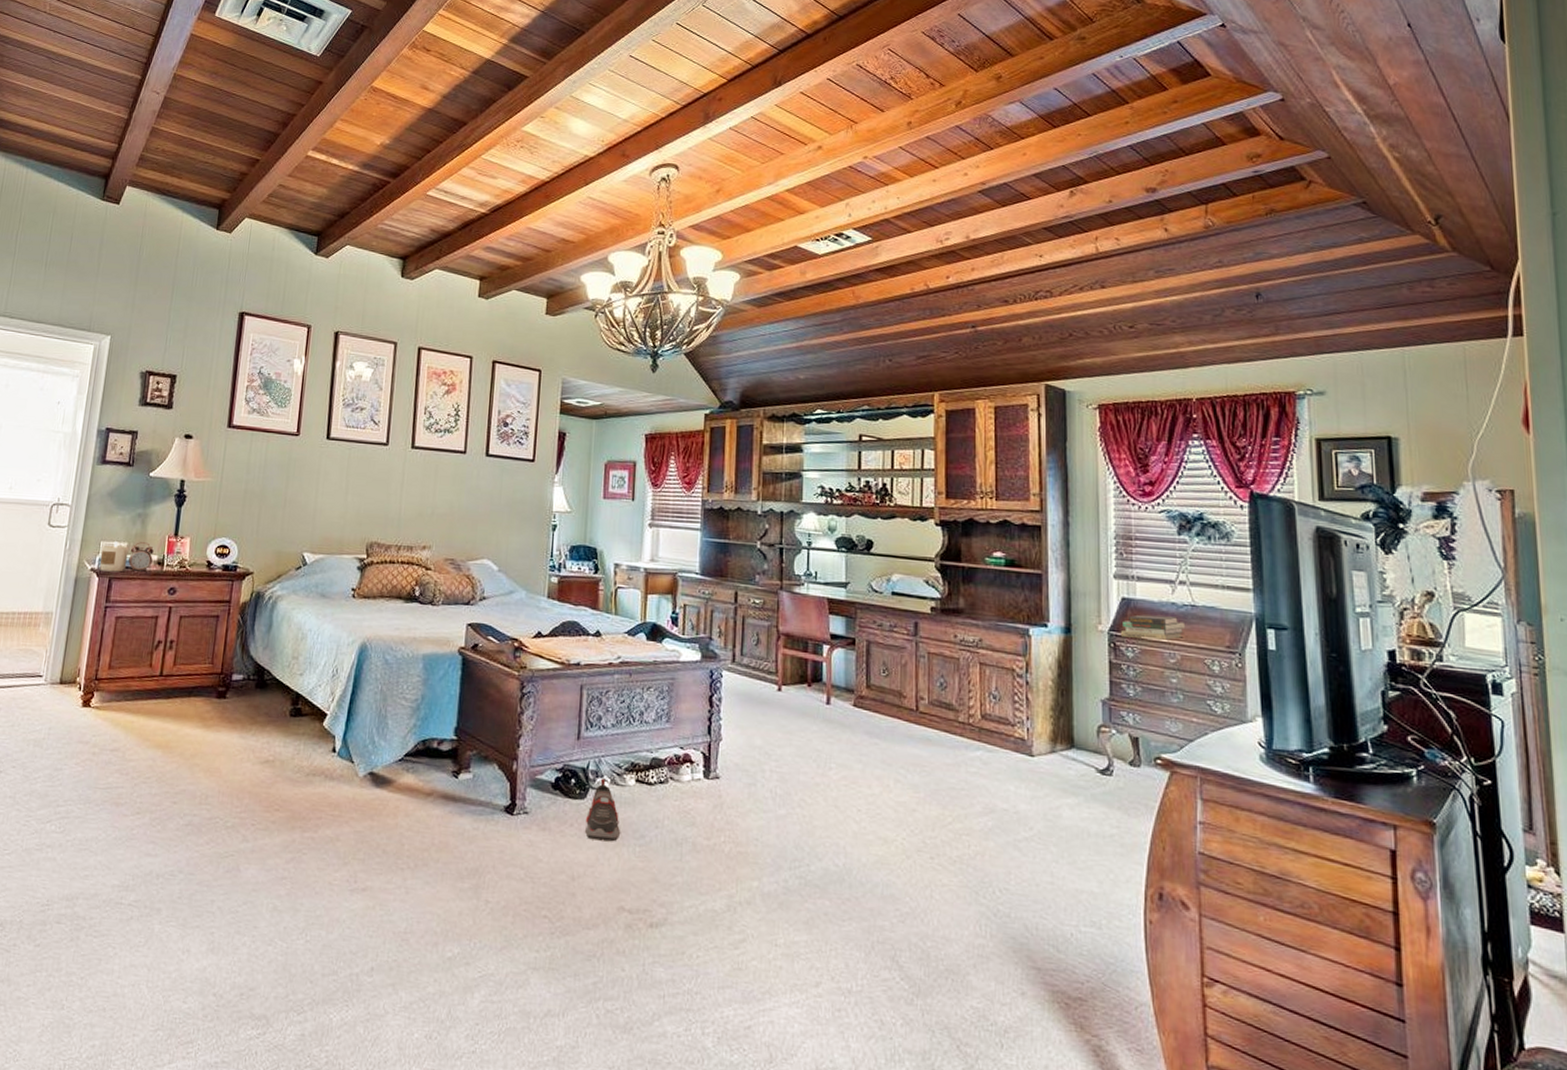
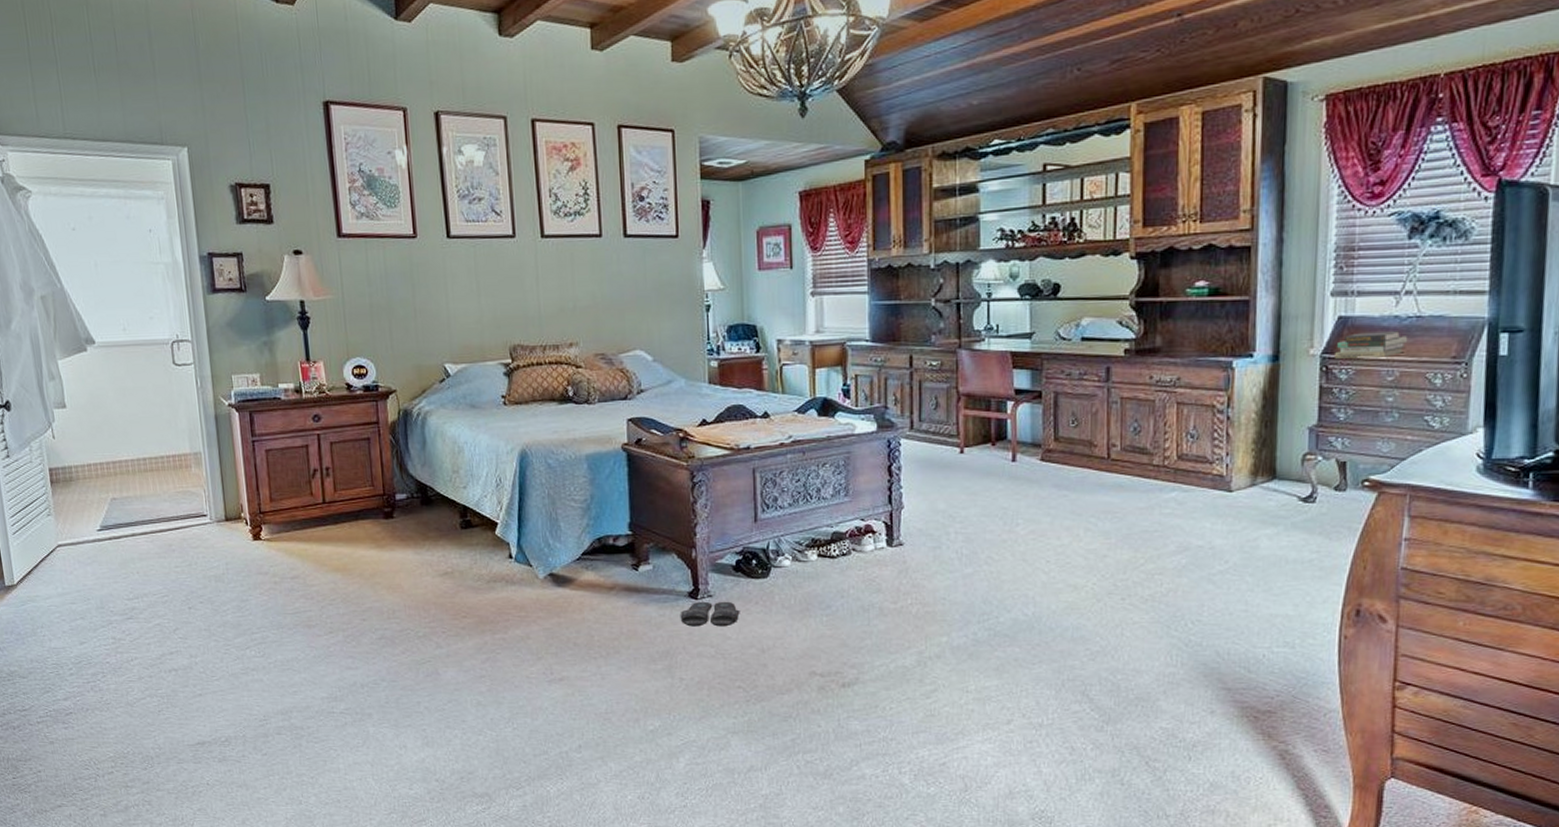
candle: present [100,541,129,573] -> none [234,373,265,405]
alarm clock: present [128,542,154,572] -> none [264,371,290,403]
slippers: none [493,817,554,848] -> present [680,601,740,627]
shoe: present [584,778,621,842] -> none [770,556,807,615]

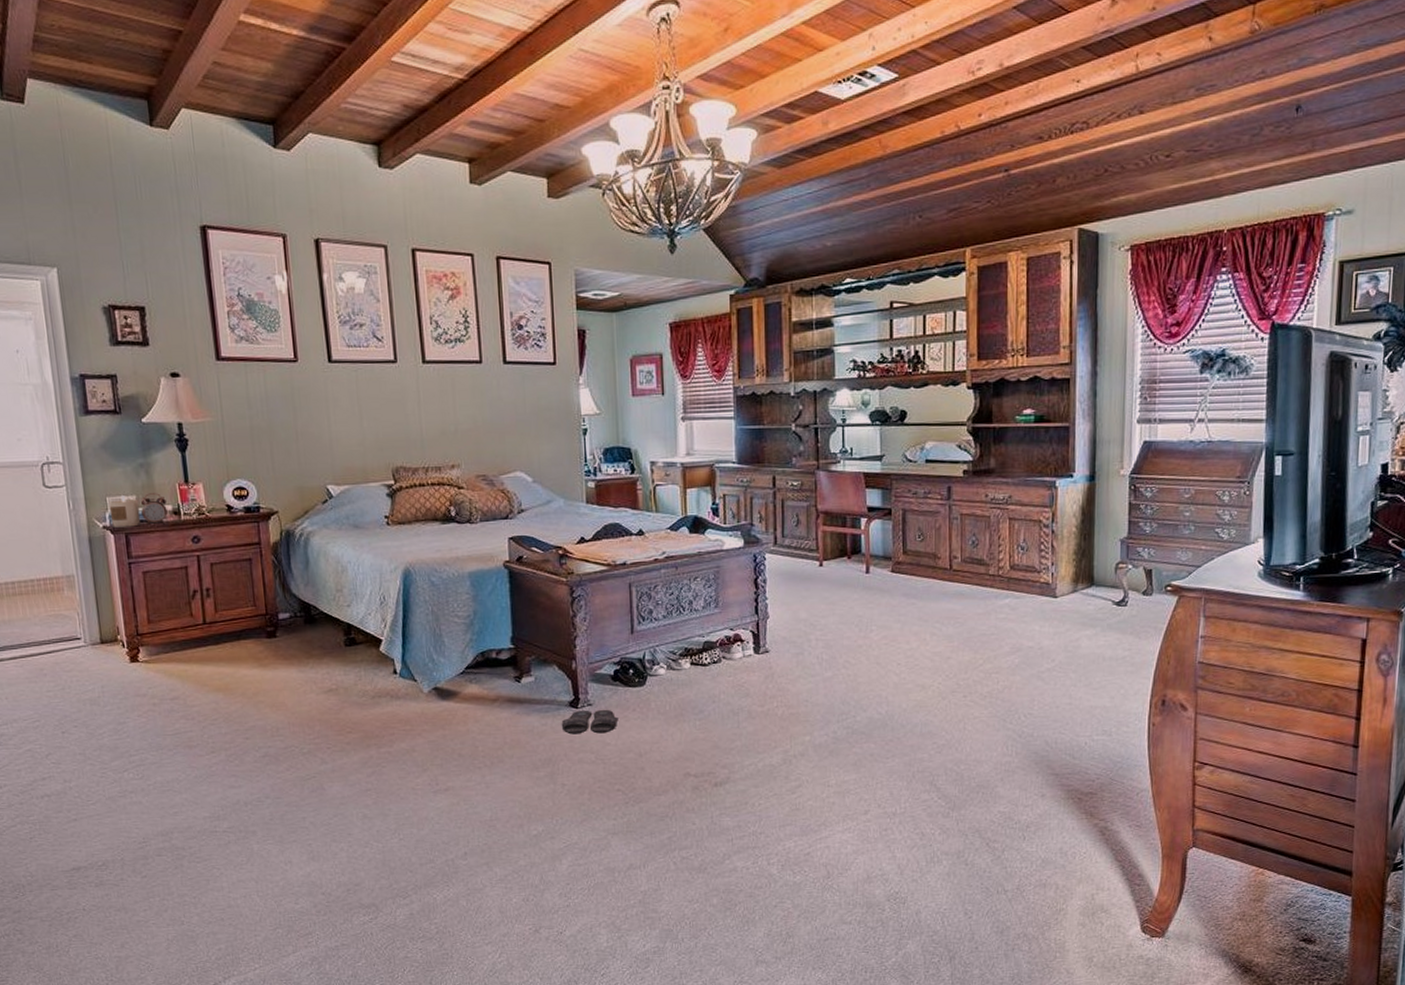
candle: none [234,373,265,405] -> present [108,495,141,528]
alarm clock: none [264,371,290,403] -> present [140,493,168,525]
books: present [1333,331,1408,359] -> none [1140,454,1201,478]

